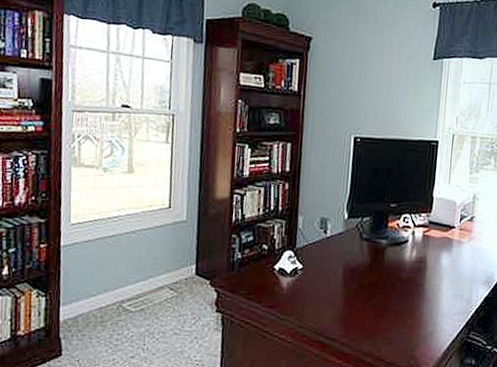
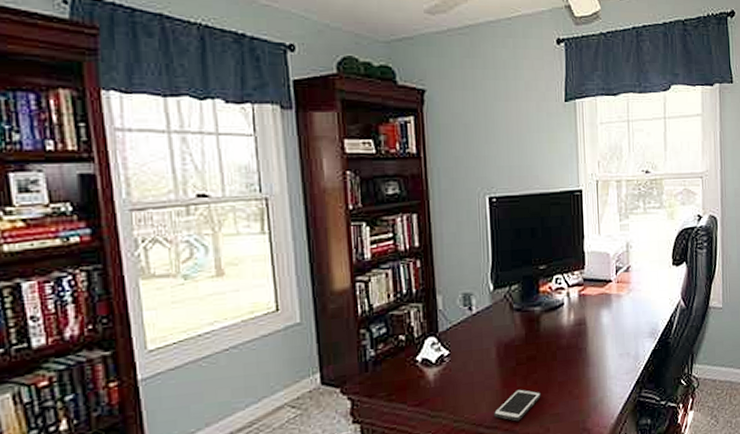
cell phone: none [334,310,377,338] -> present [494,389,541,422]

